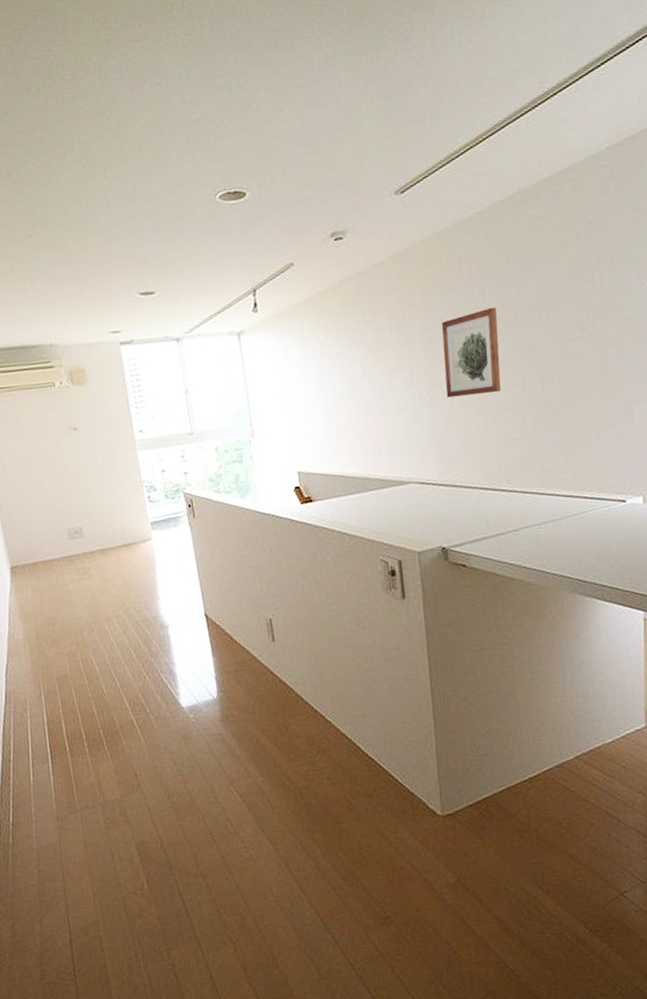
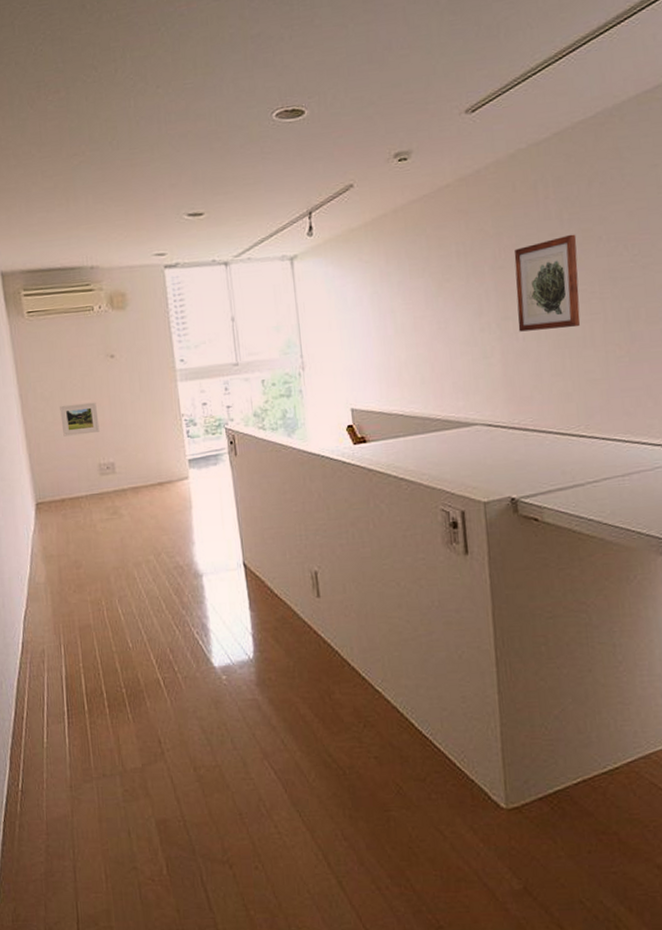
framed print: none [28,472,67,505] -> present [60,402,100,437]

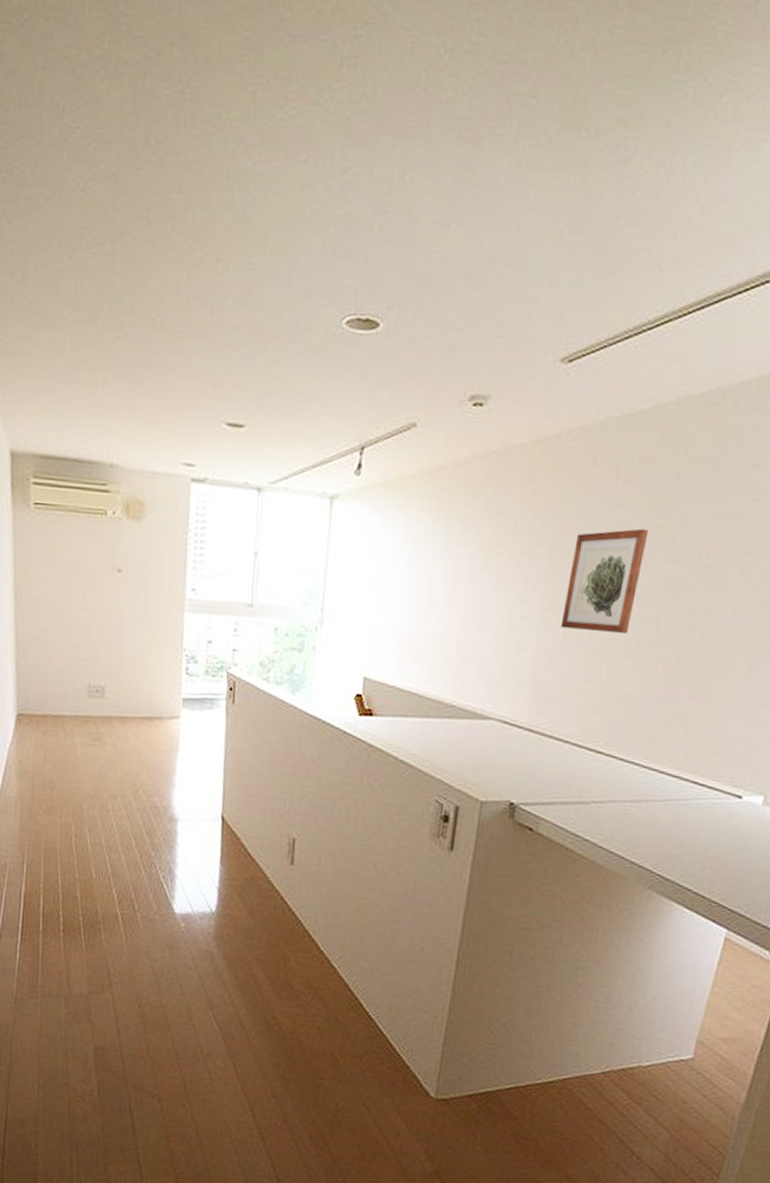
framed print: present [60,402,100,437] -> none [55,614,95,651]

